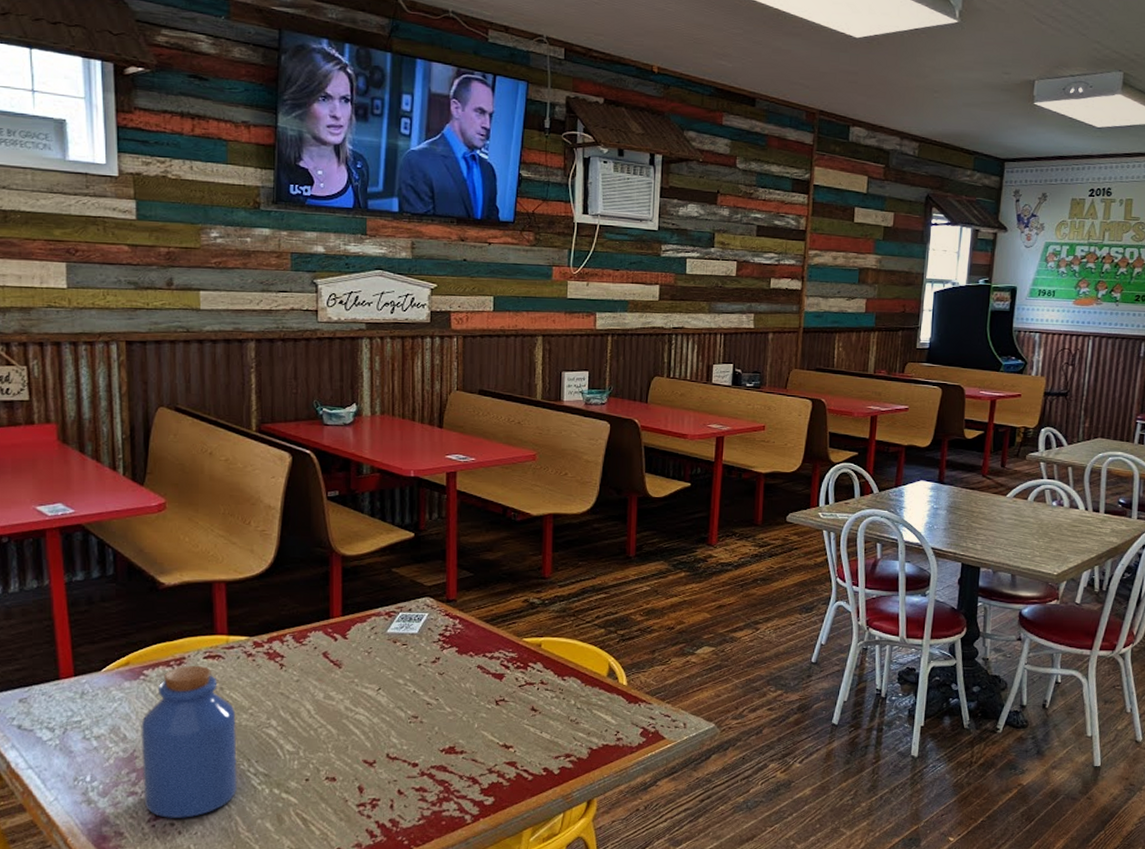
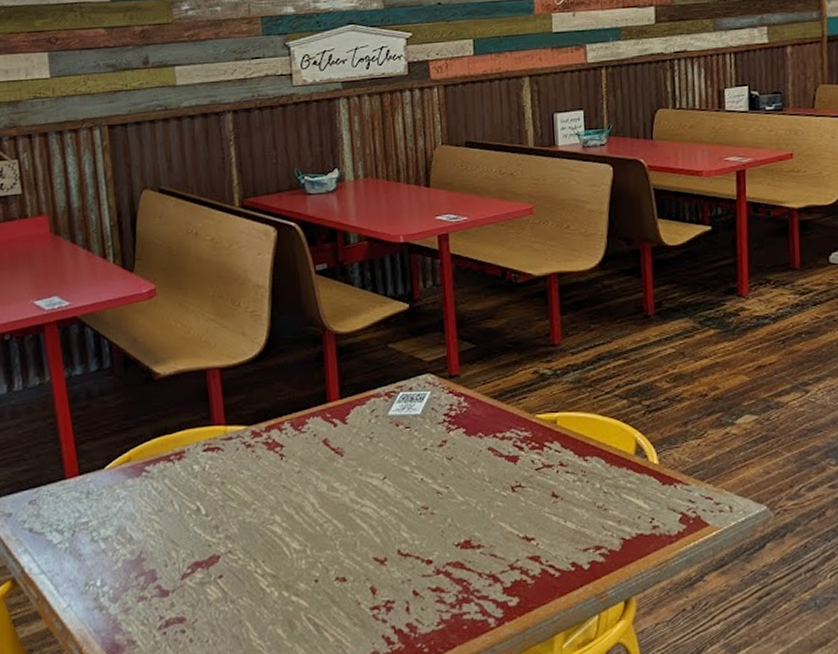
jar: present [141,665,238,819] -> none [146,459,246,626]

